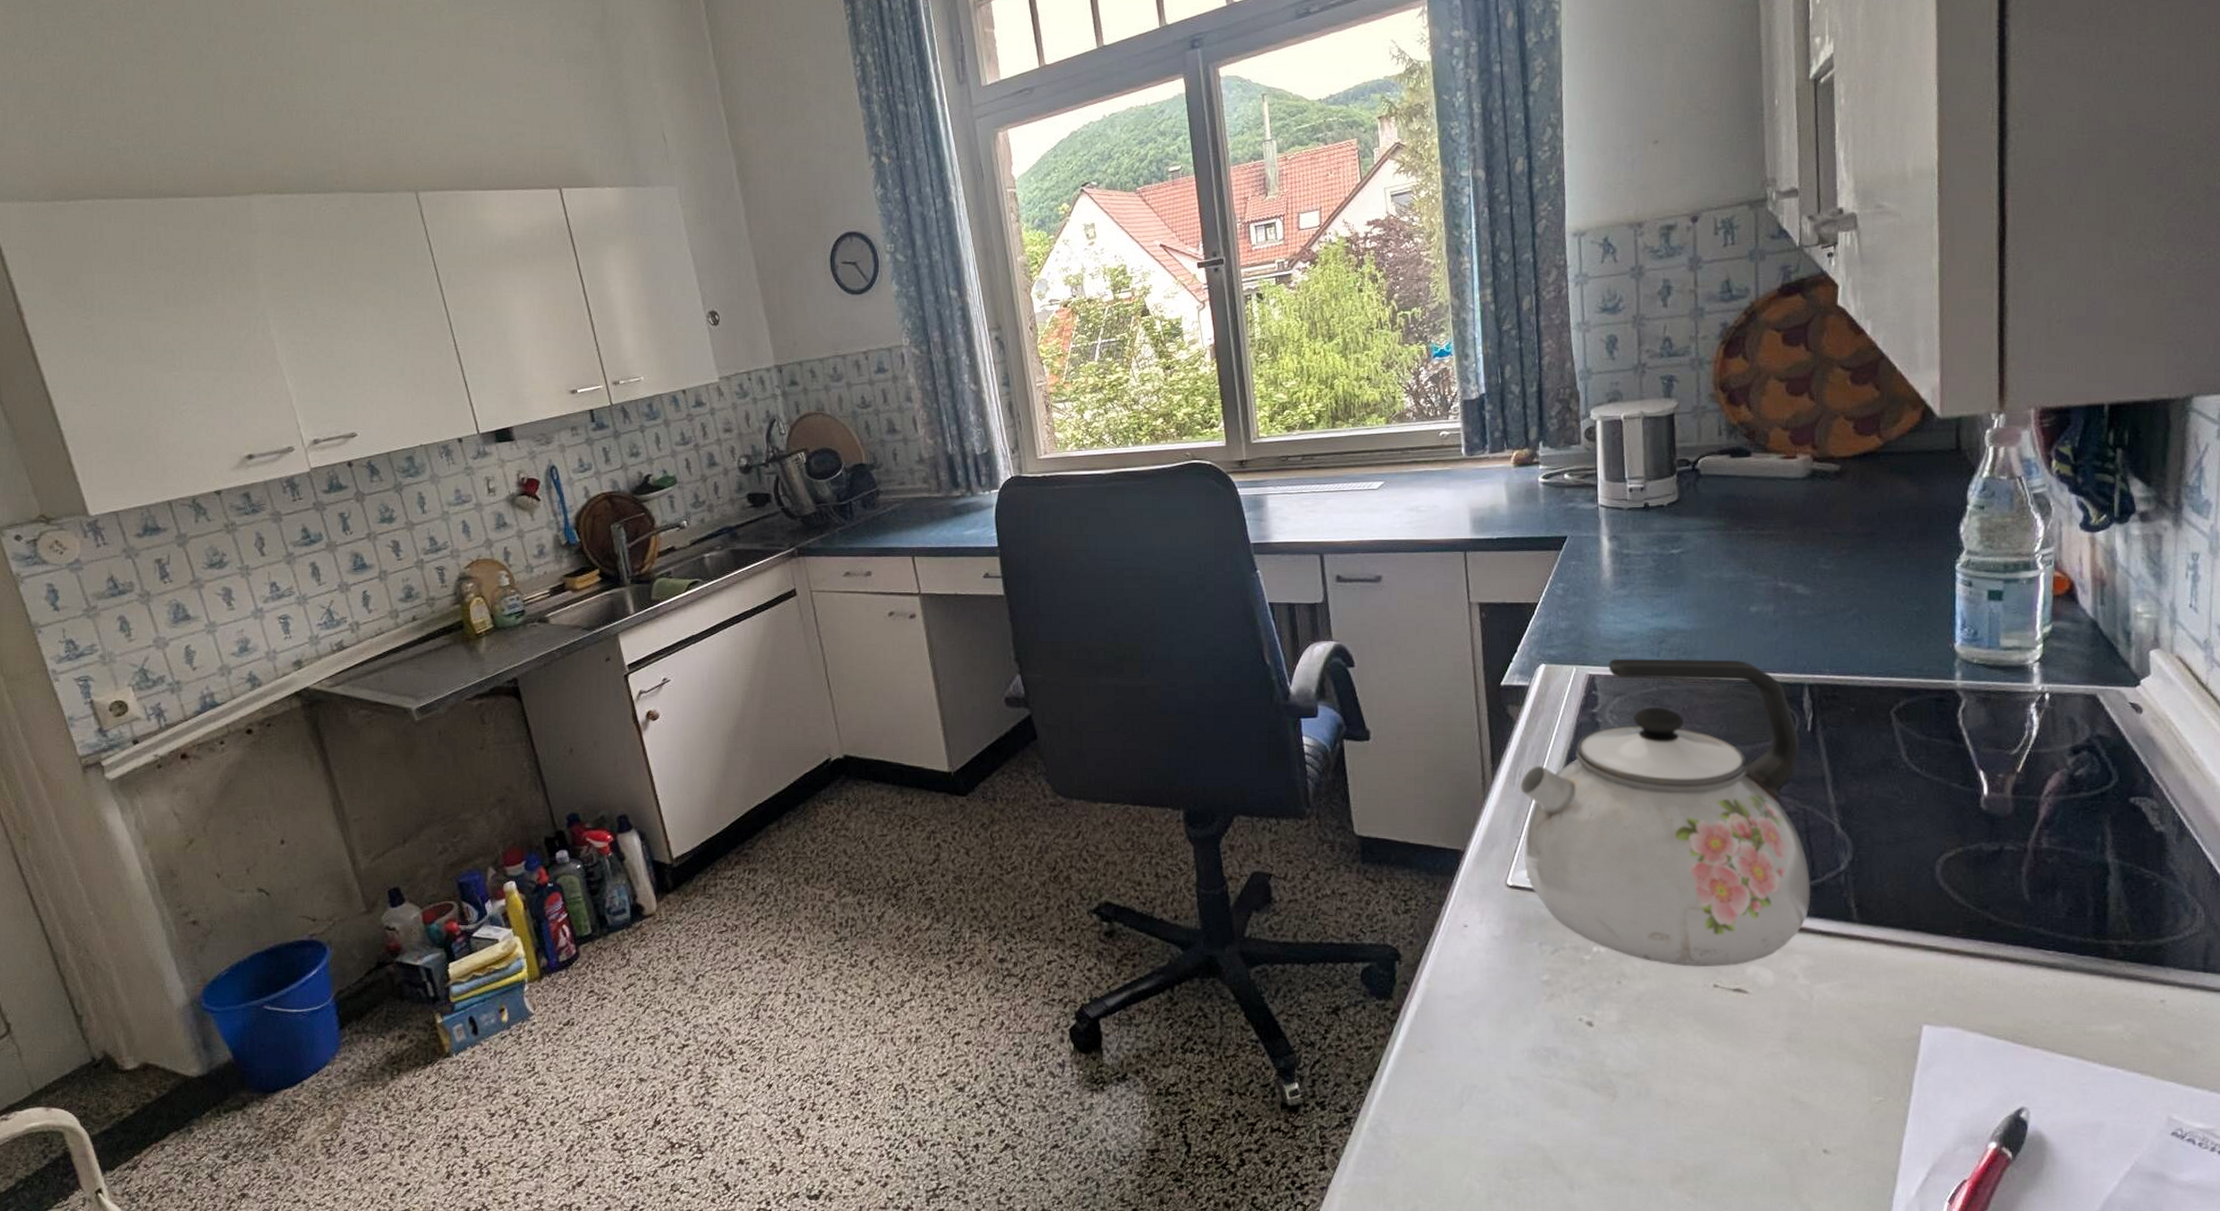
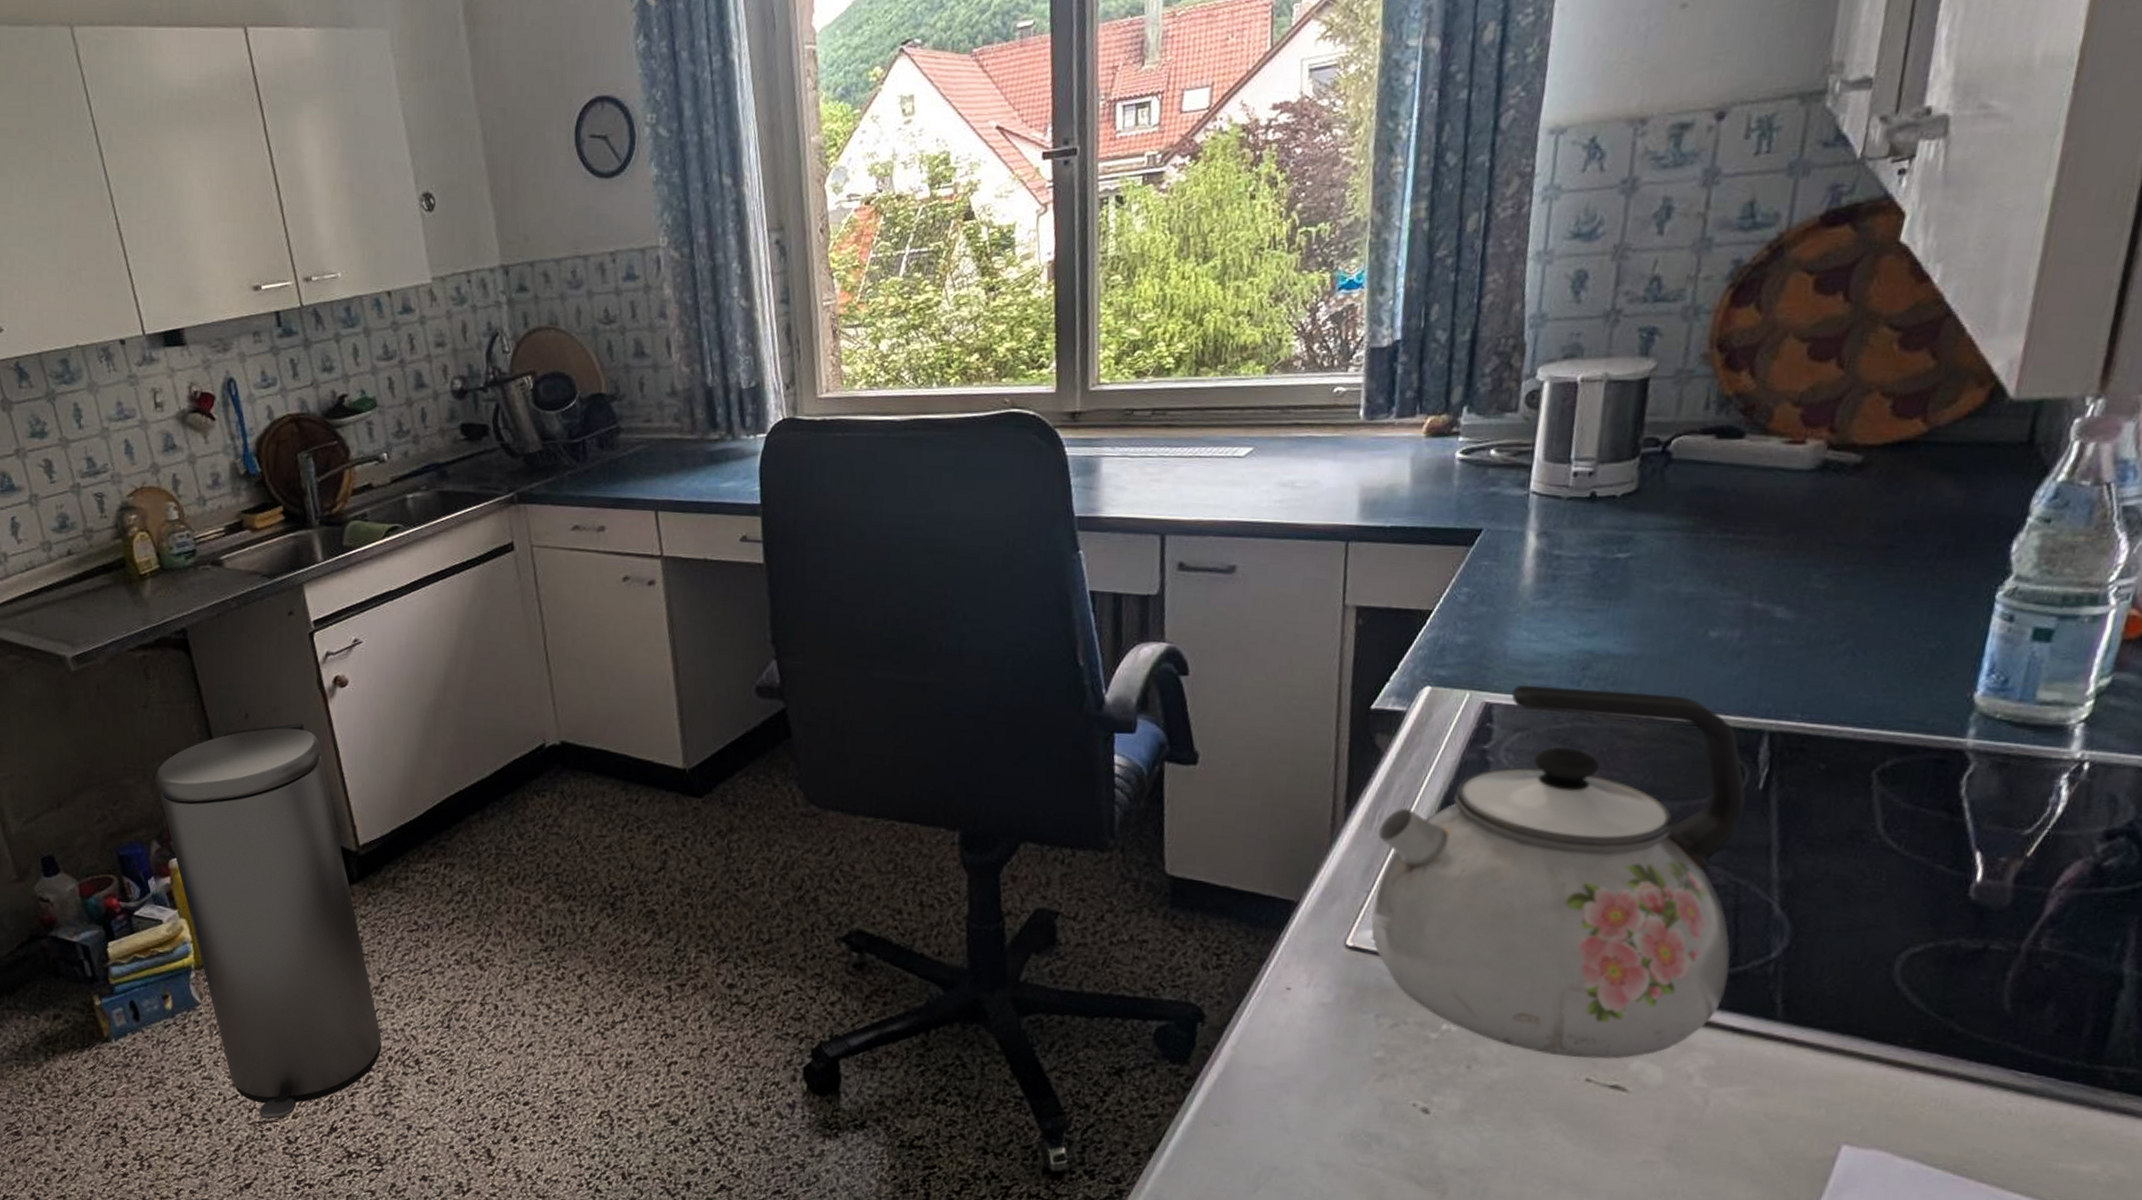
pedal bin: none [491,754,698,1118] -> present [155,723,381,1119]

